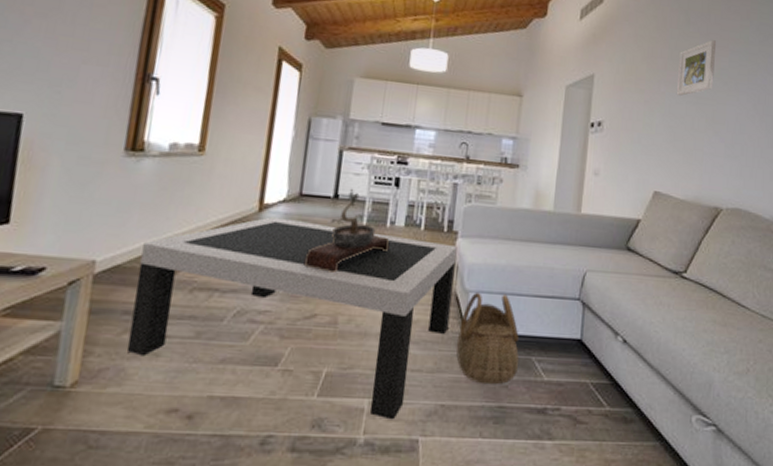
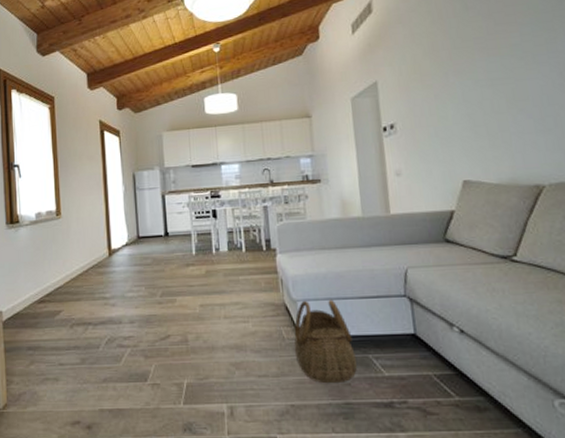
coffee table: present [126,217,457,420] -> none [32,258,285,421]
bonsai tree: present [303,188,390,273] -> none [151,225,219,299]
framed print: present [676,40,716,97] -> none [463,18,508,83]

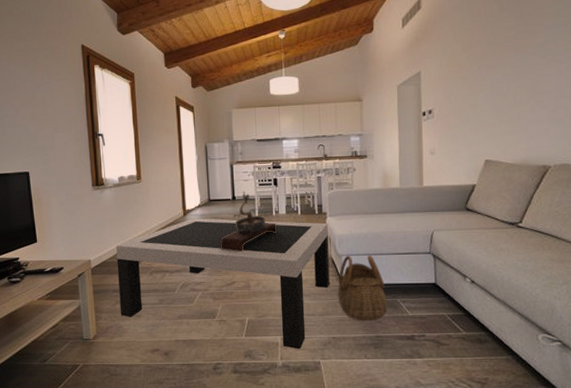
coffee table: none [32,258,285,421] -> present [116,218,330,350]
bonsai tree: none [151,225,219,299] -> present [220,191,278,252]

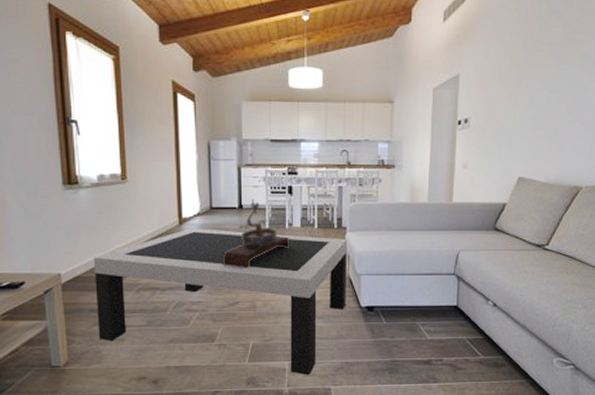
basket: present [337,254,388,321] -> none [353,274,407,345]

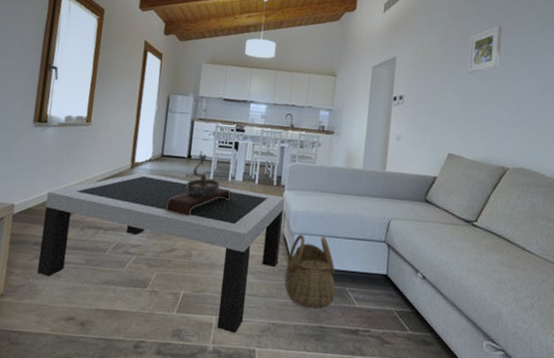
basket: none [353,274,407,345] -> present [284,234,336,309]
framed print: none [538,27,578,87] -> present [467,25,502,74]

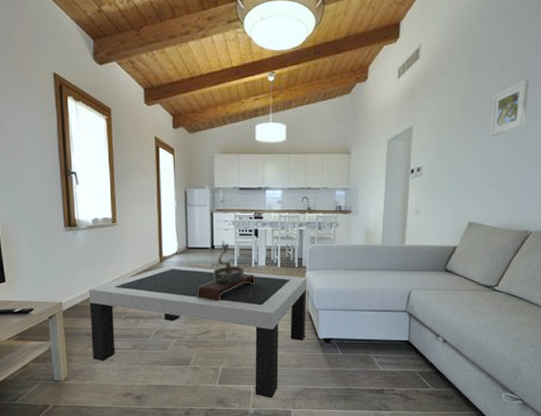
basket: present [284,234,336,309] -> none [312,309,361,374]

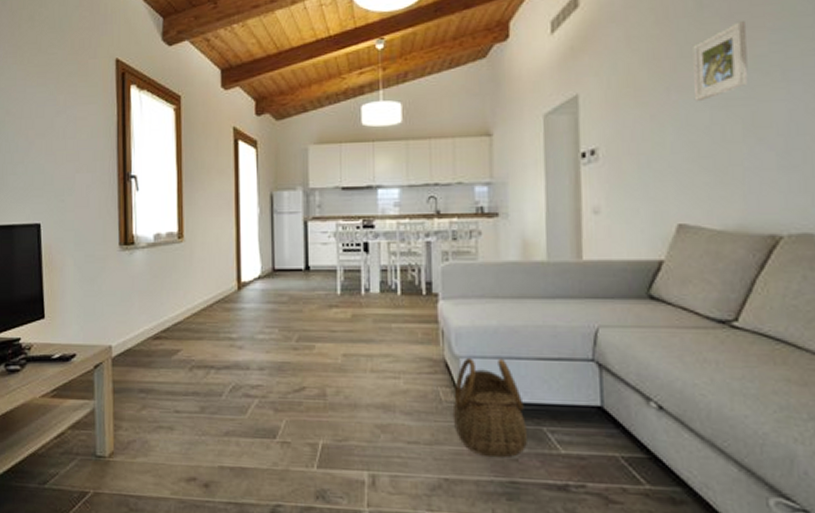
coffee table: present [89,265,307,398] -> none [146,294,442,493]
bonsai tree: present [196,240,256,302] -> none [286,258,367,345]
basket: none [312,309,361,374] -> present [452,357,529,458]

